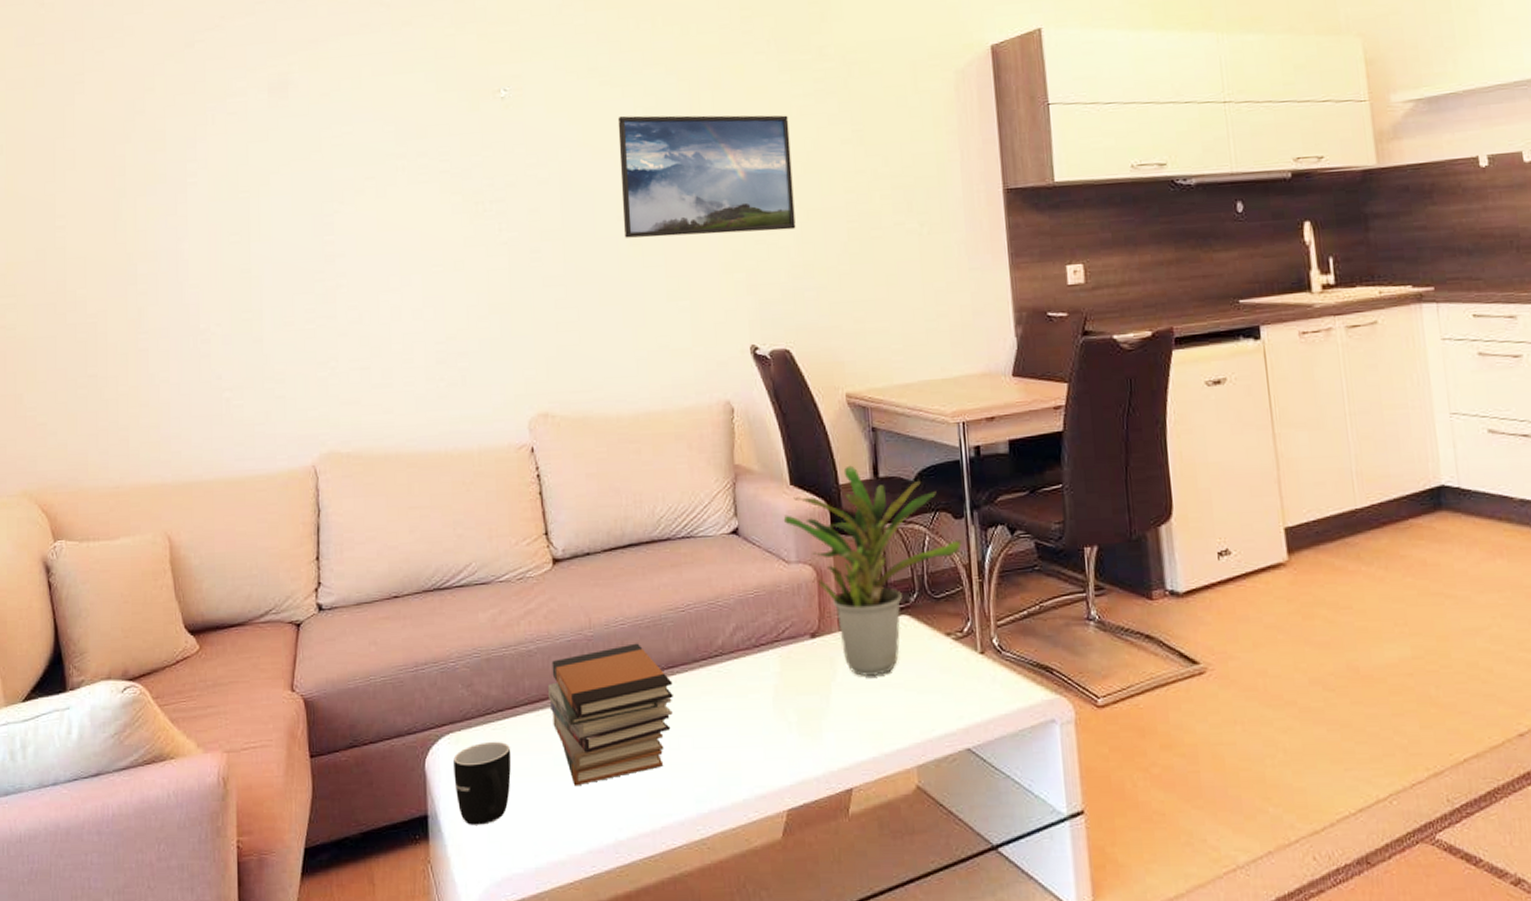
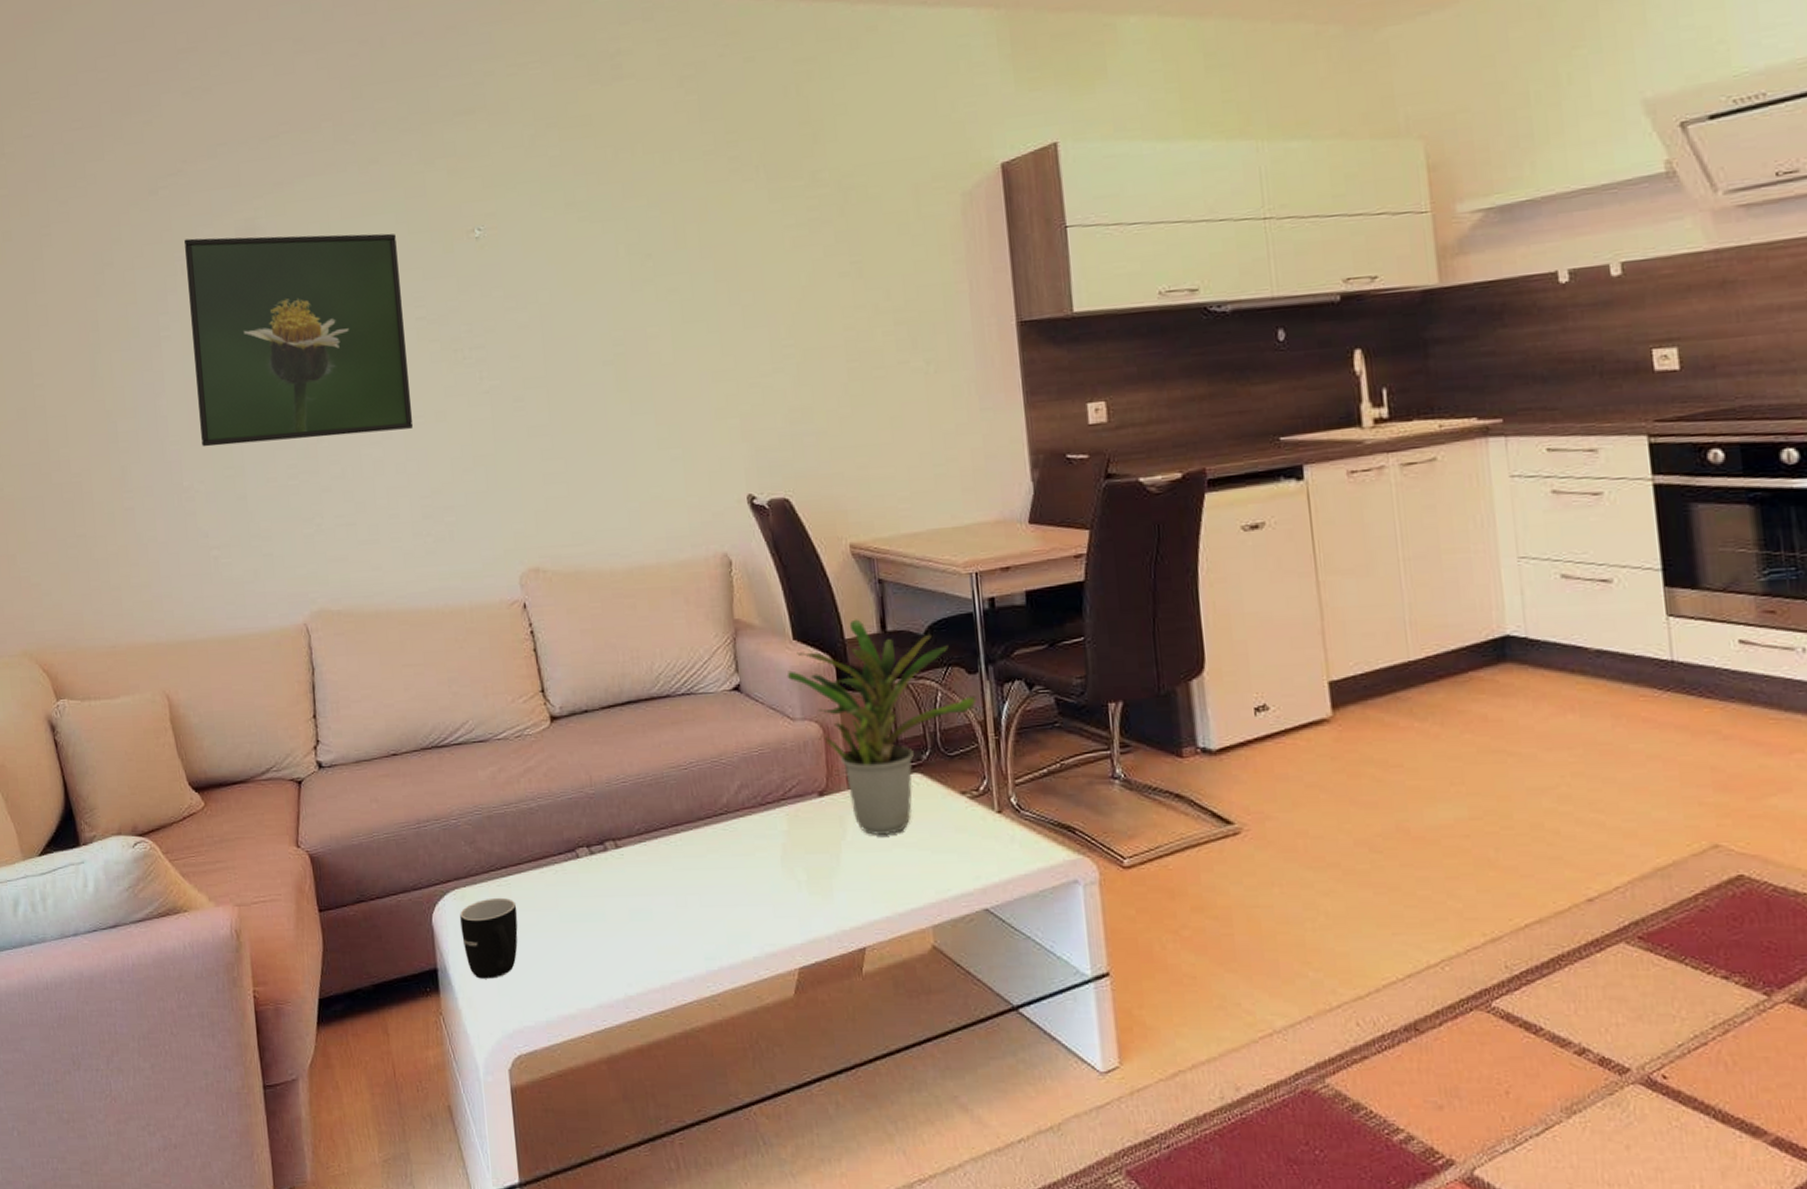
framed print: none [217,90,432,291] -> present [184,233,414,447]
book stack: present [548,643,673,786] -> none [551,801,679,942]
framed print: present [617,115,796,238] -> none [598,247,792,384]

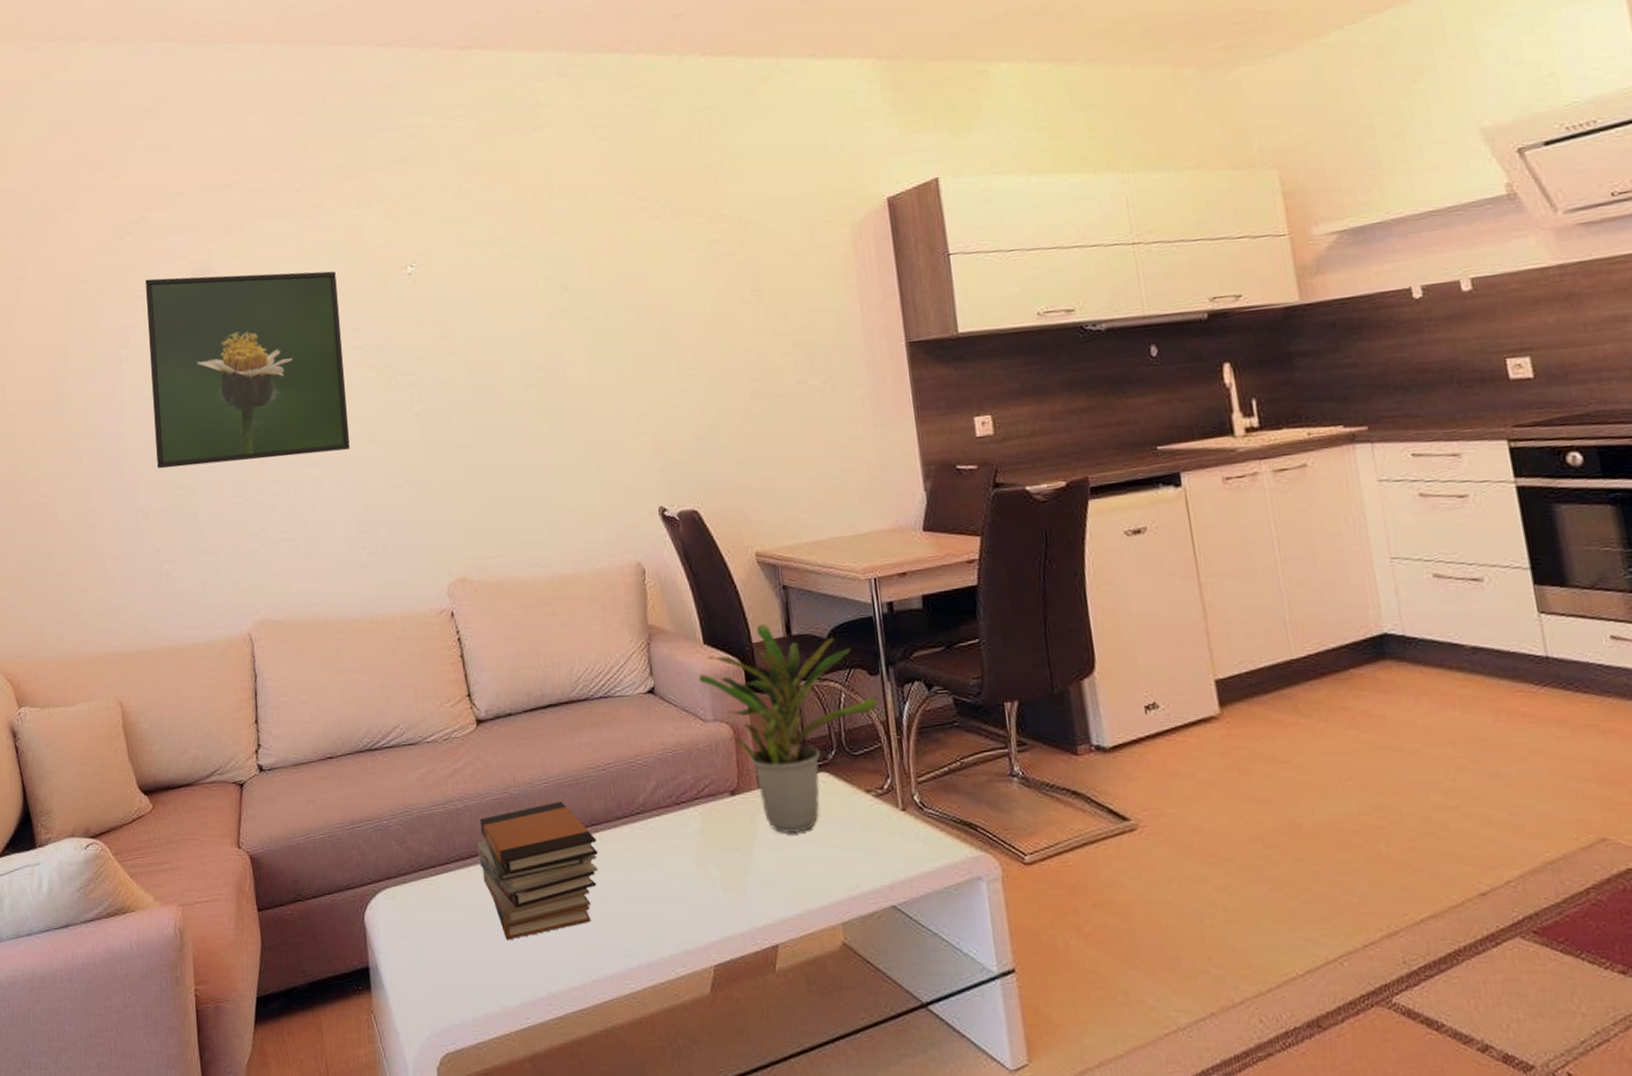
mug: present [460,897,518,979] -> none [391,896,446,977]
book stack: none [551,801,679,942] -> present [477,801,598,941]

